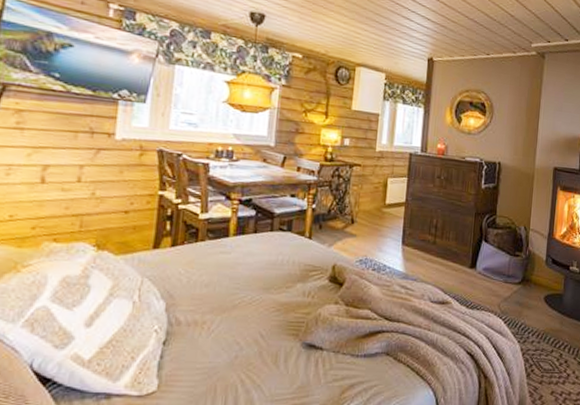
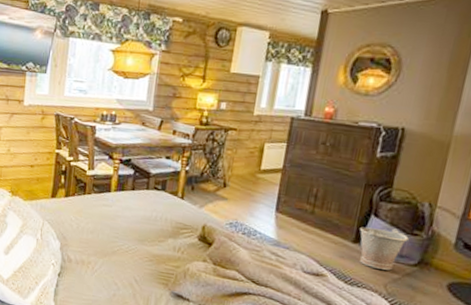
bucket: none [475,251,512,291] -> present [360,227,409,271]

